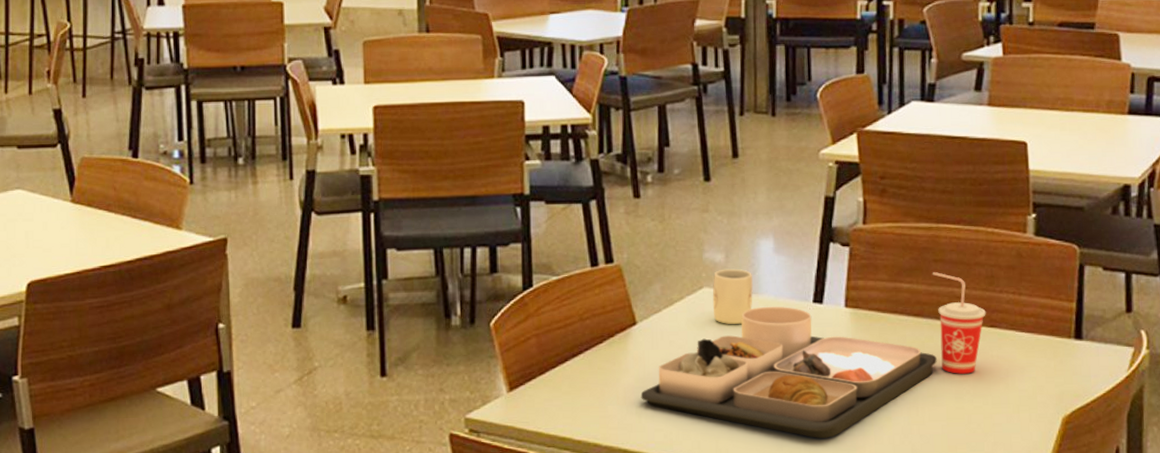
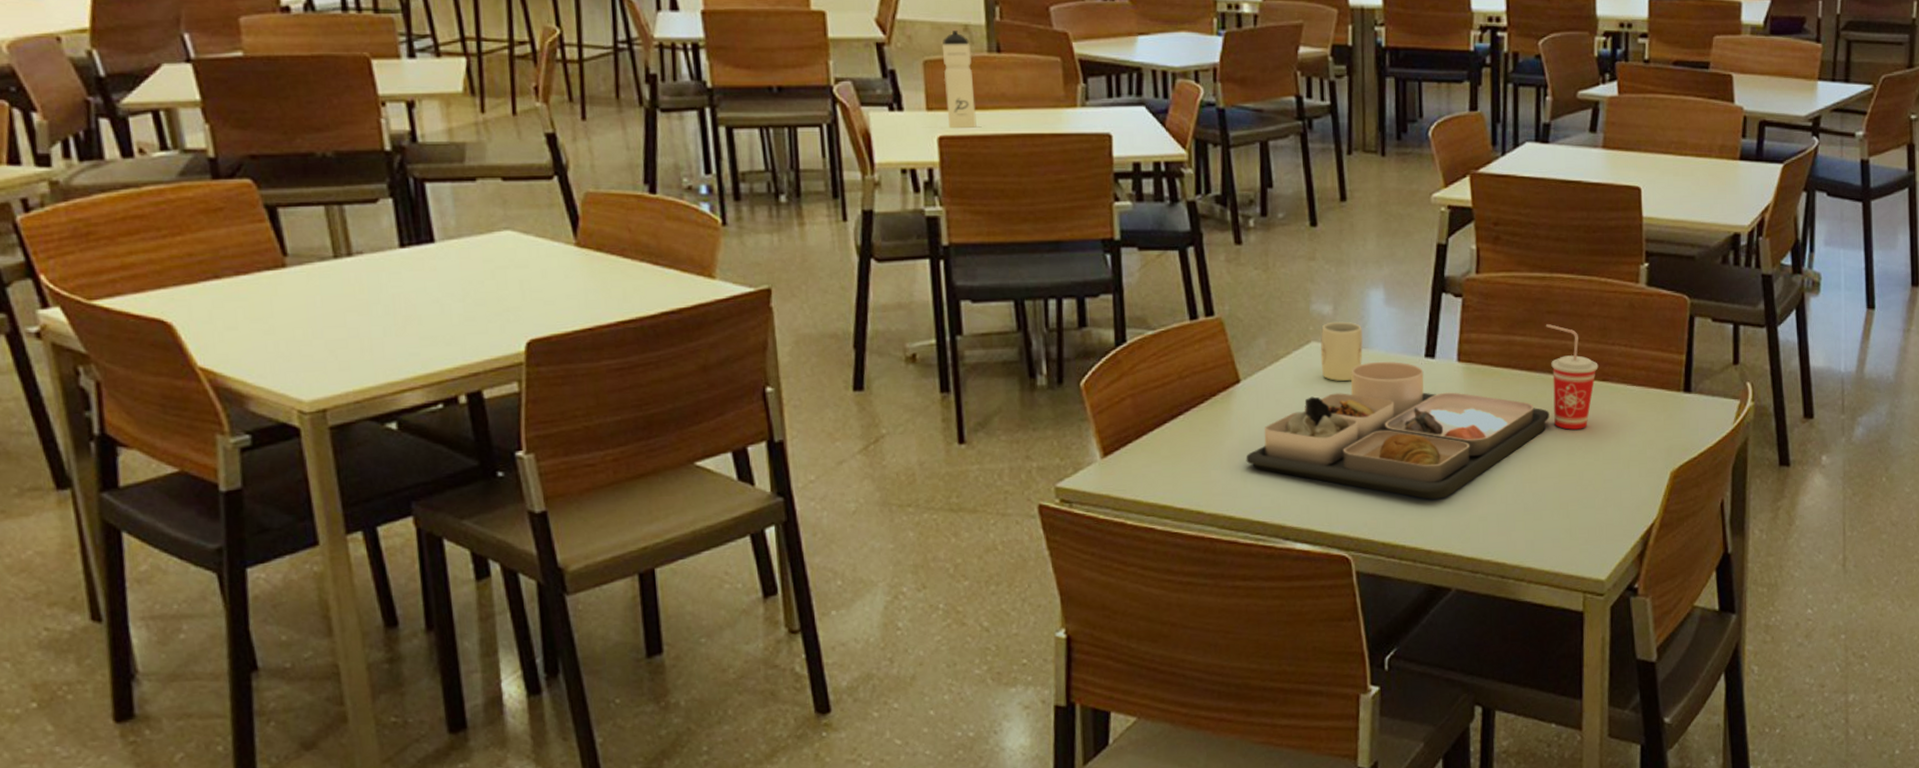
water bottle: none [379,15,406,99] -> present [941,31,977,129]

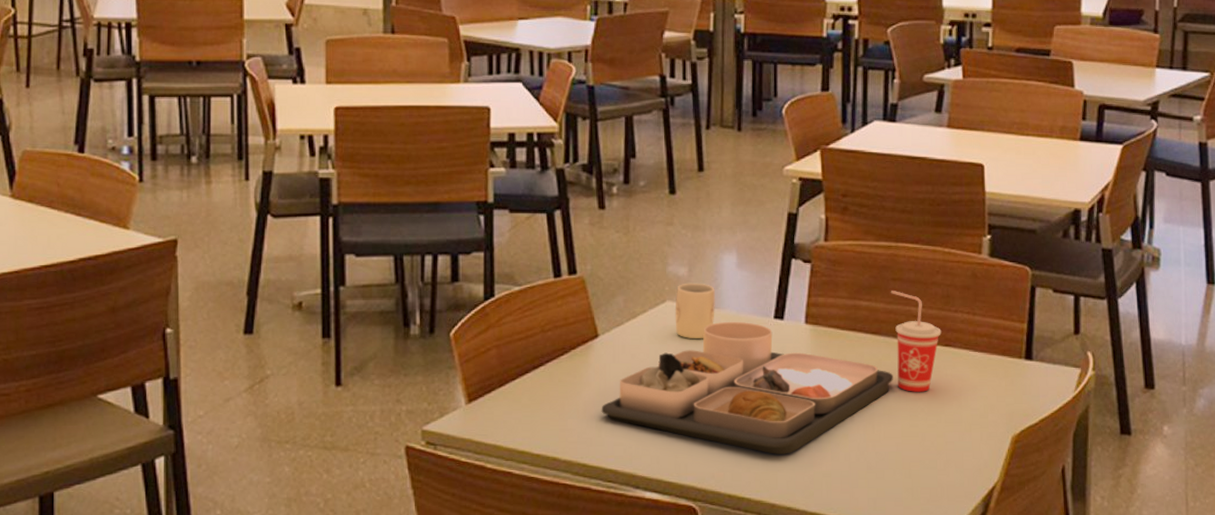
water bottle: present [941,31,977,129] -> none [343,14,369,101]

